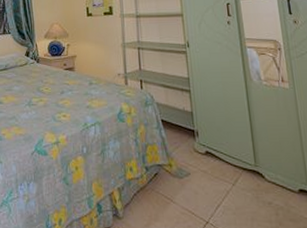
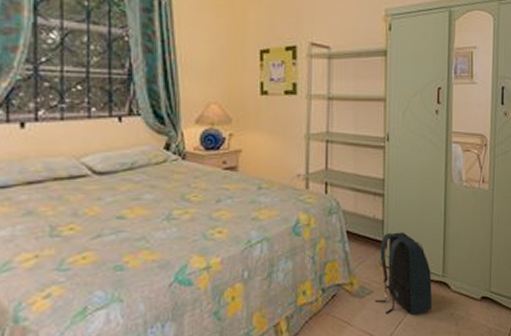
backpack: none [192,123,249,199] -> present [375,232,433,315]

